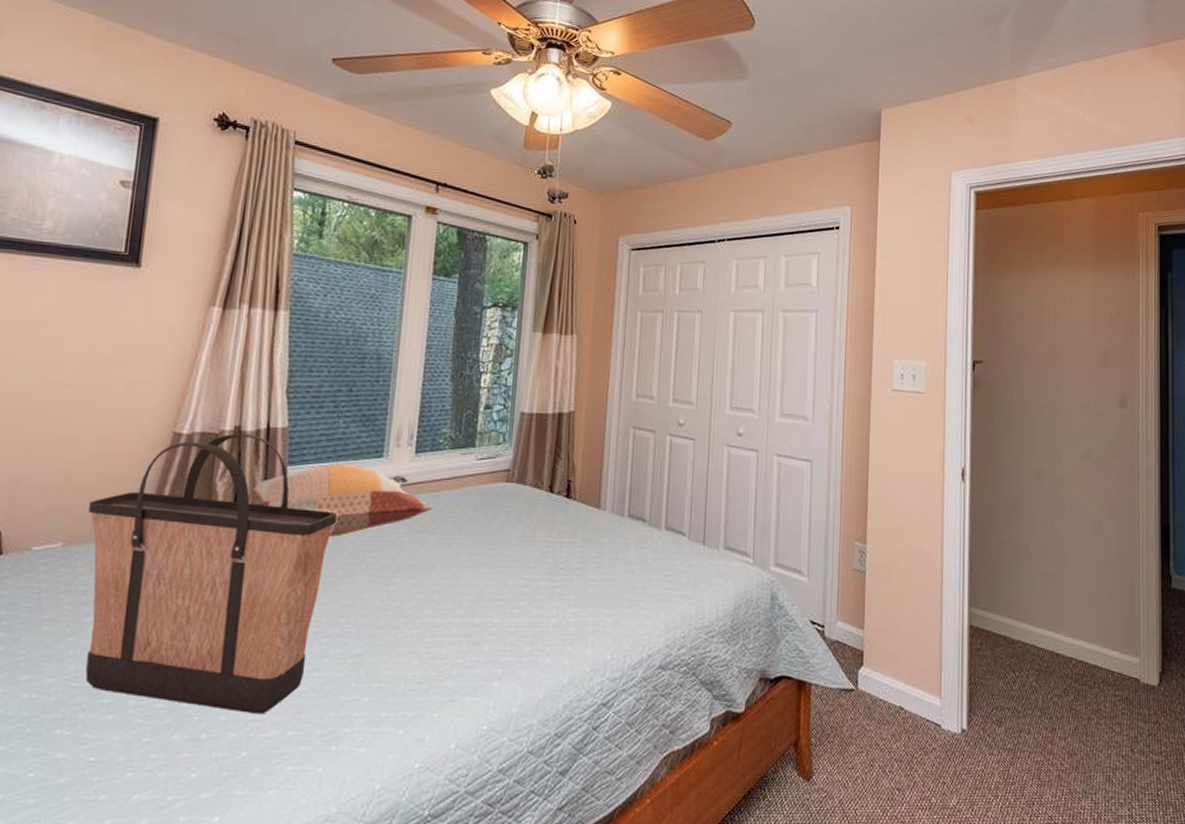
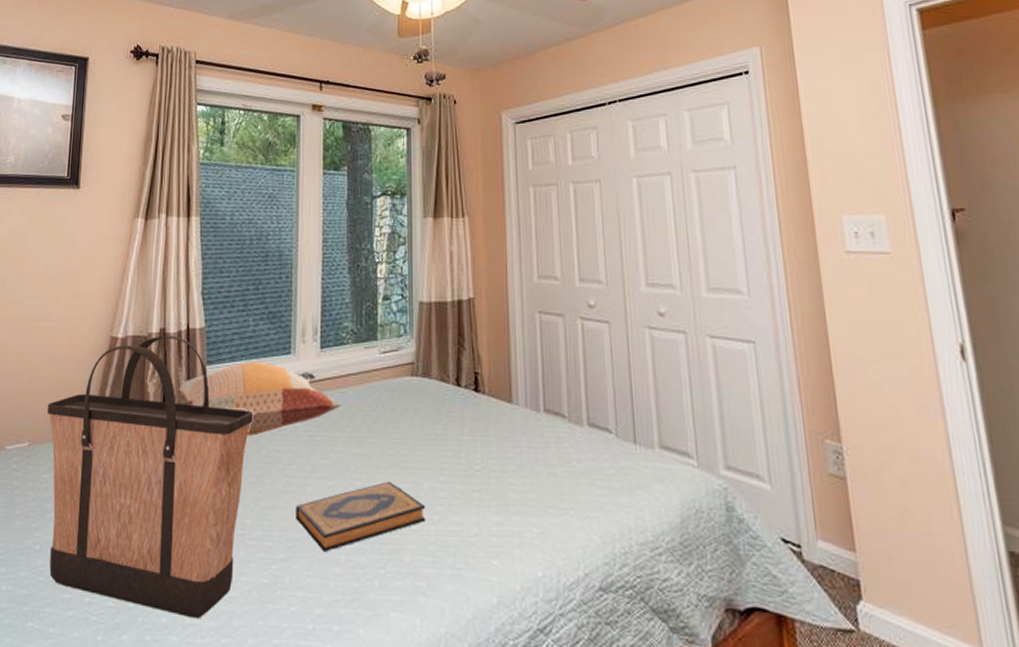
hardback book: none [376,579,509,646] -> present [296,481,426,553]

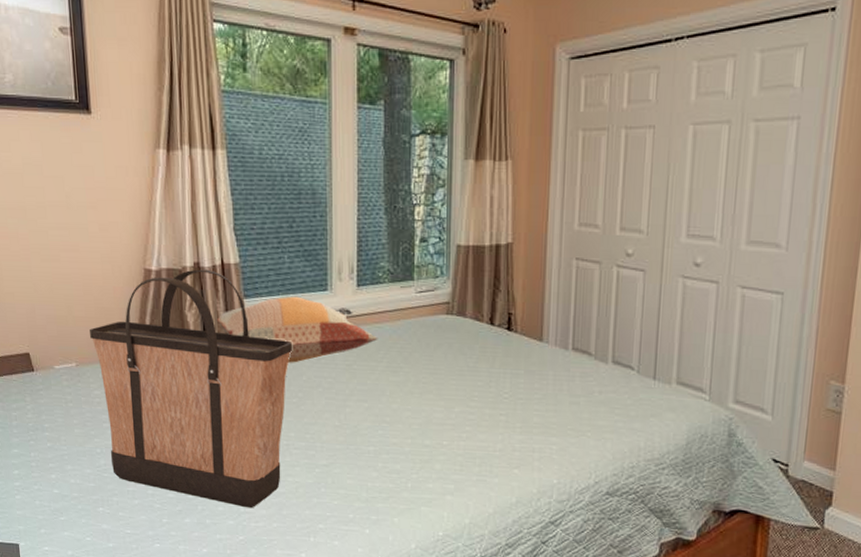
hardback book: present [296,481,426,553] -> none [336,404,456,461]

